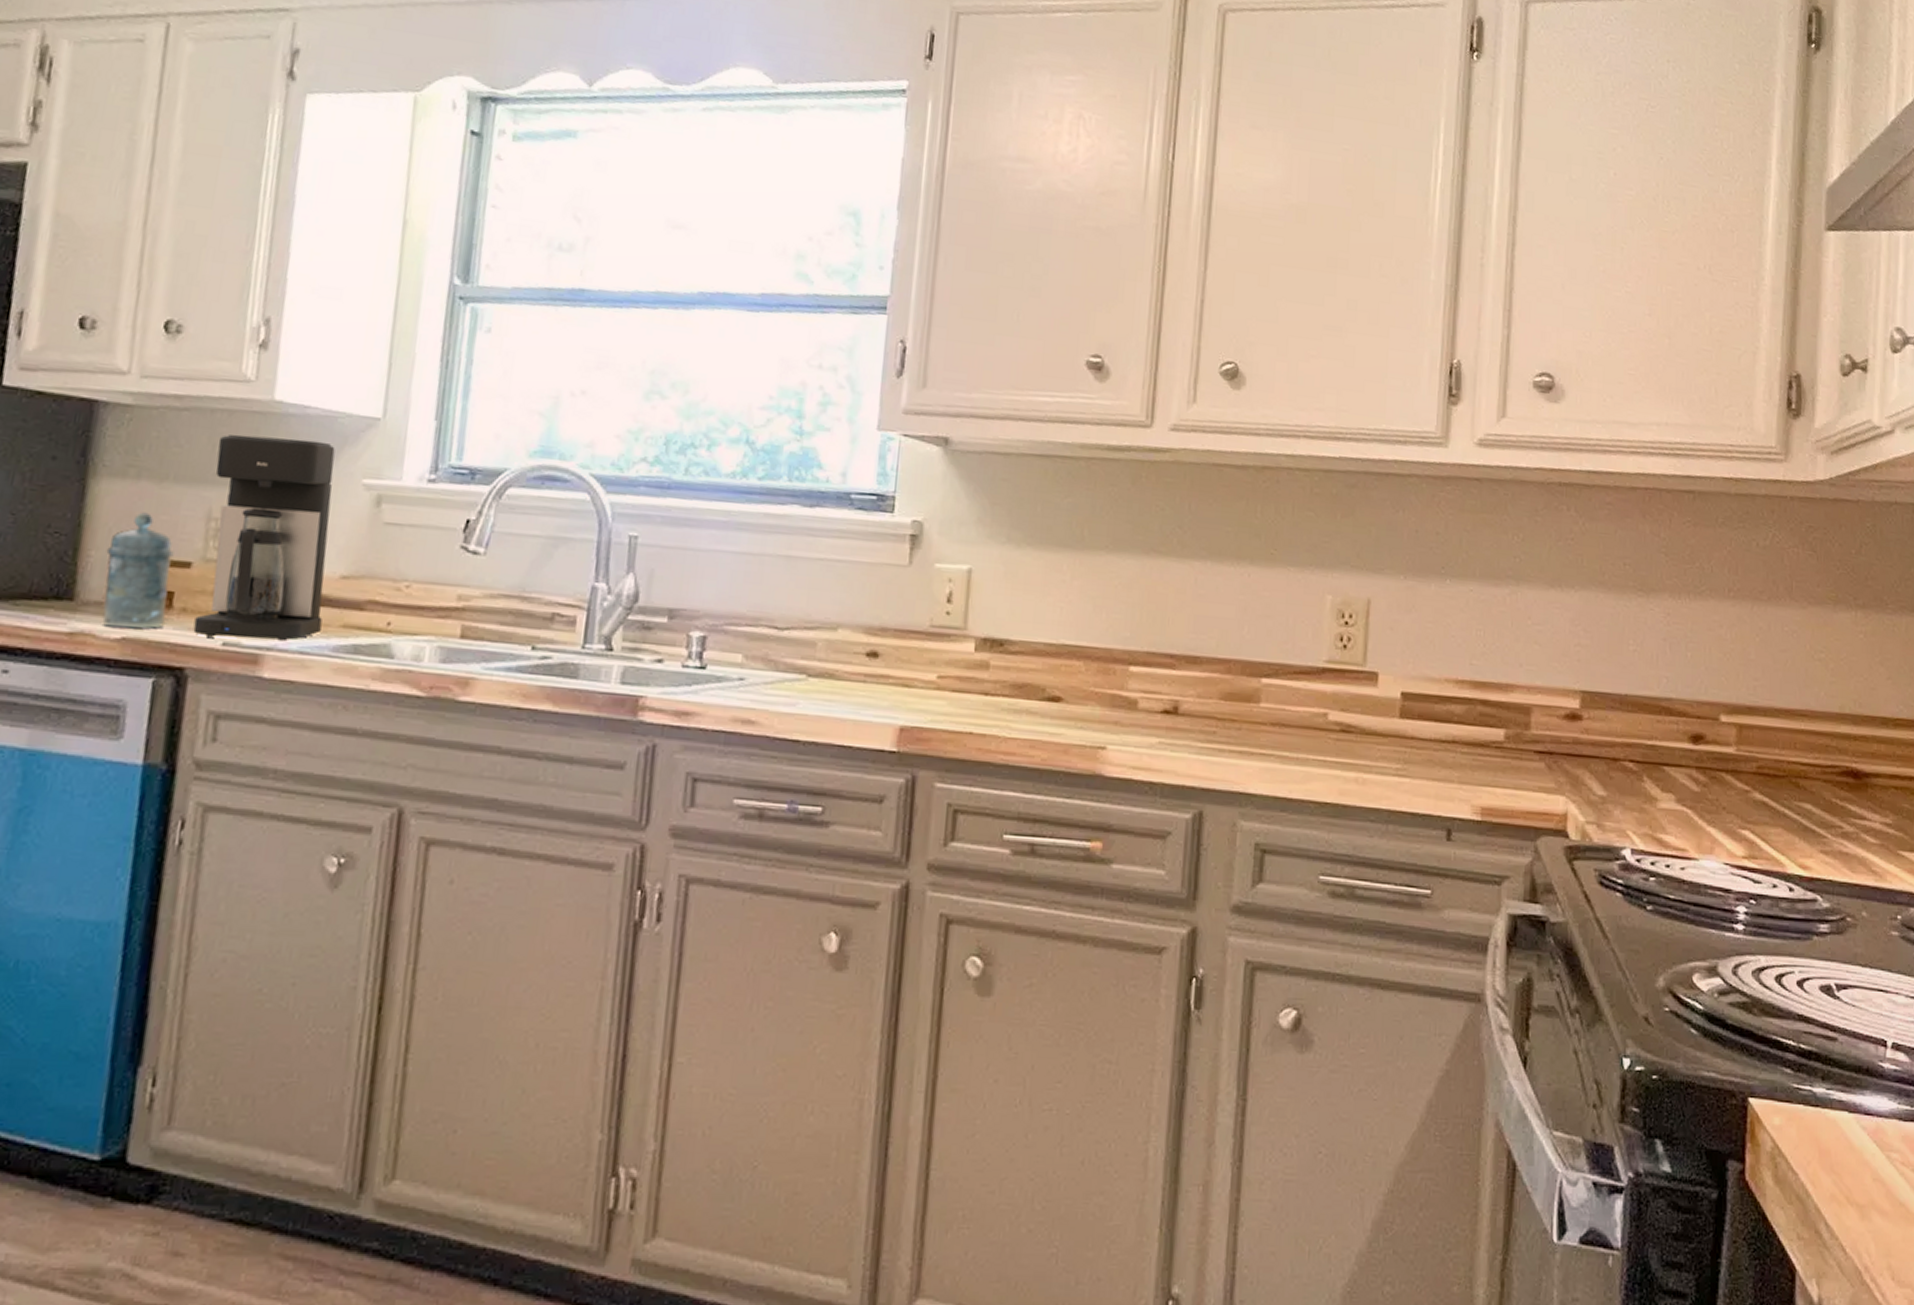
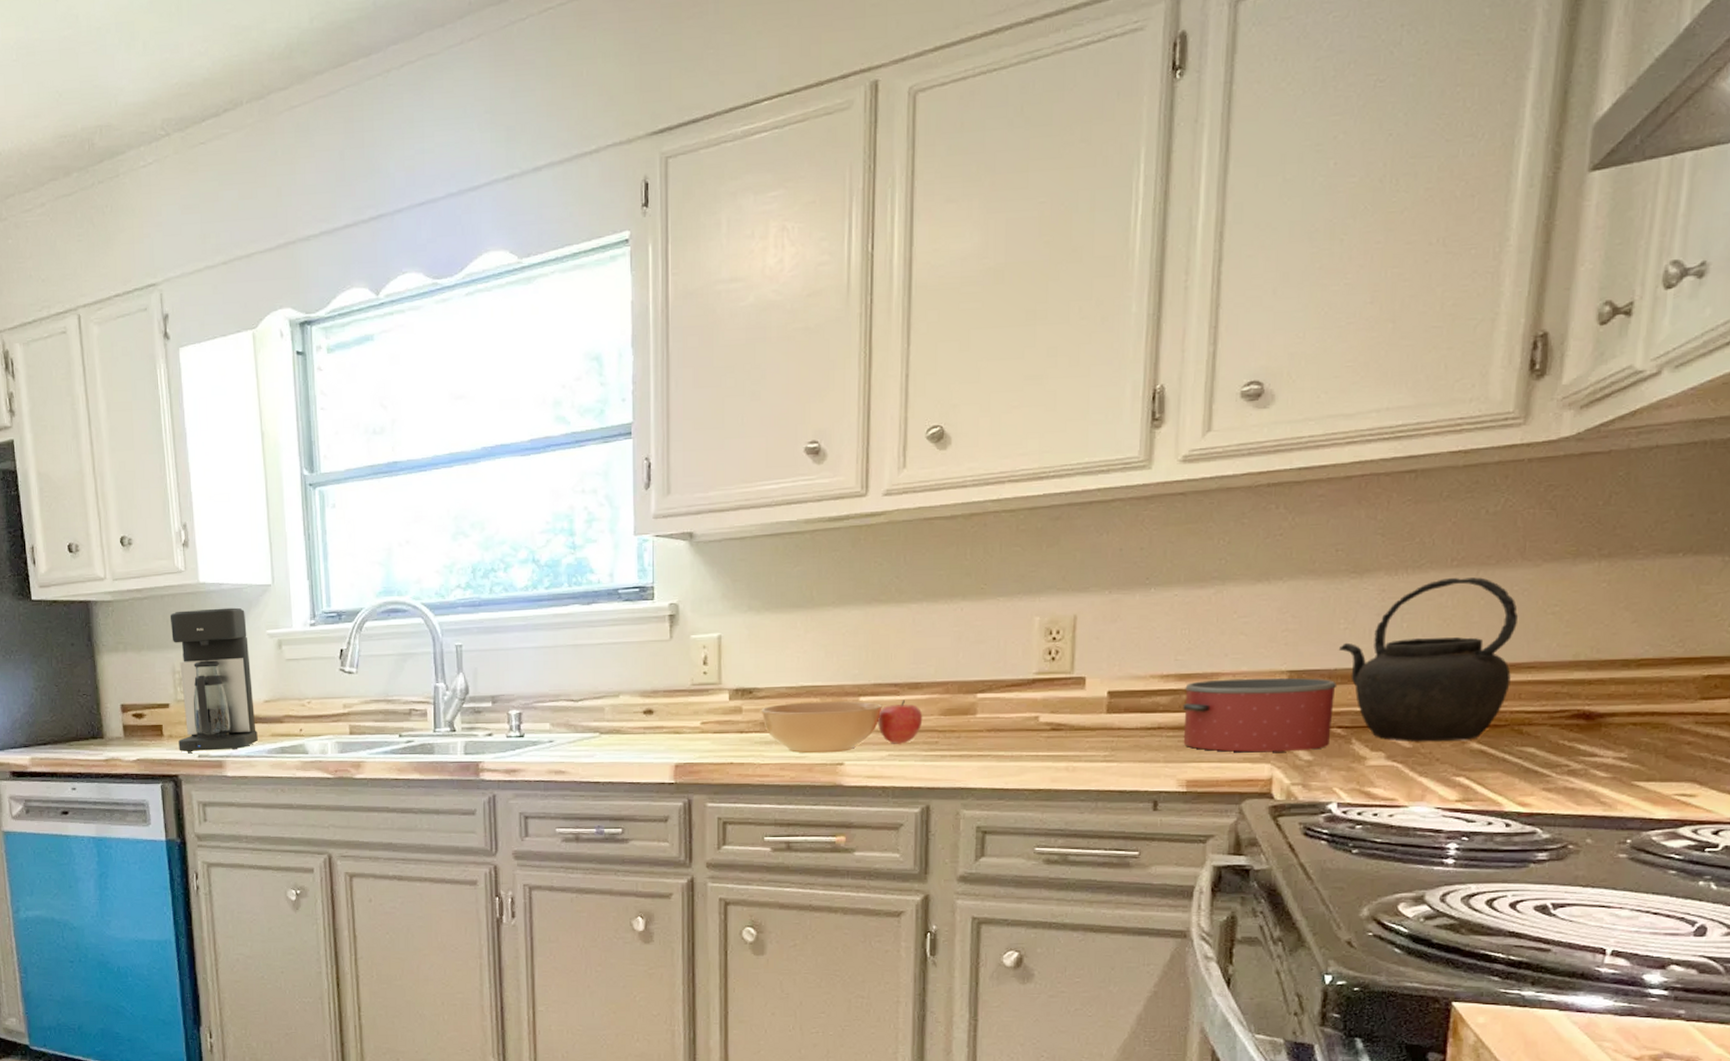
canister: present [102,512,174,629] -> none [116,673,160,753]
bowl: none [1012,664,1155,733] -> present [761,701,882,754]
fruit: none [1148,675,1201,730] -> present [877,700,923,744]
cooking pot: none [1478,691,1628,785] -> present [1183,677,1338,753]
kettle: none [1629,609,1789,789] -> present [1339,577,1518,741]

